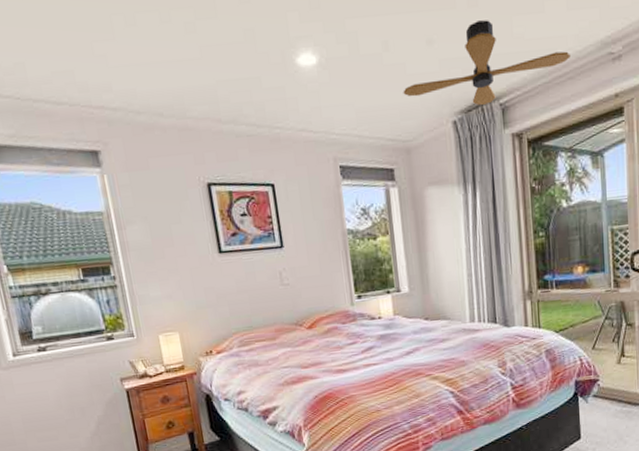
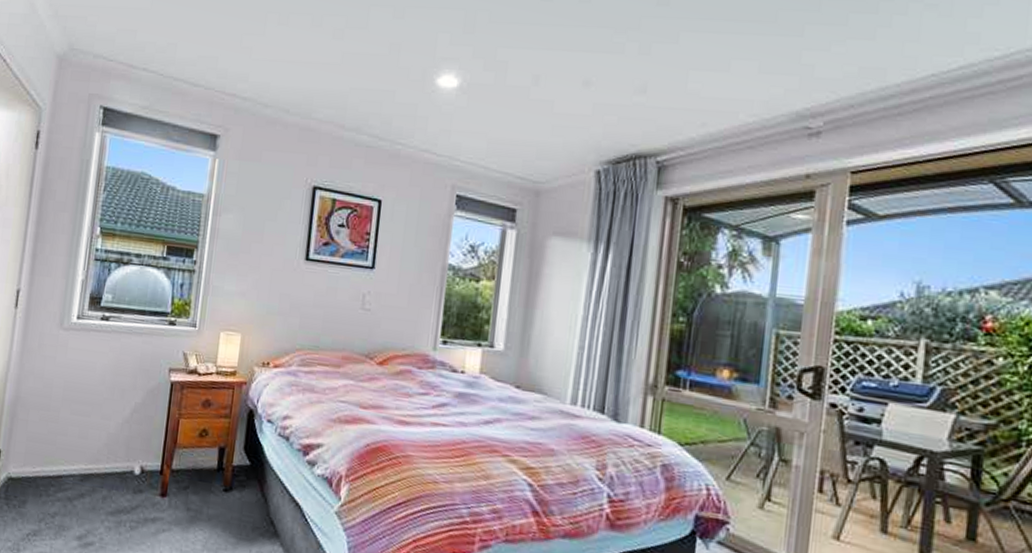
ceiling fan: present [403,20,570,105] -> none [544,70,754,159]

